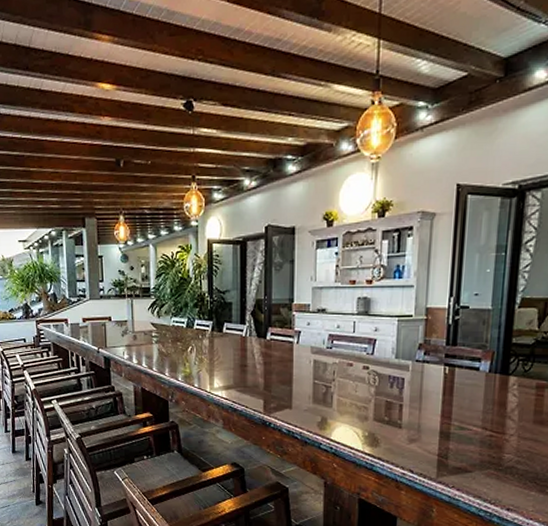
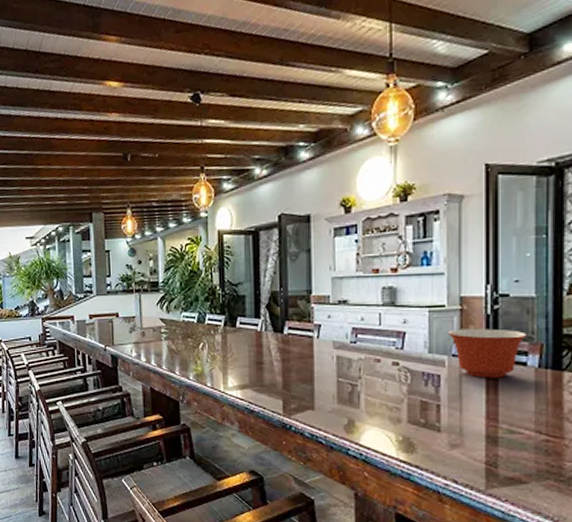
mixing bowl: none [413,337,482,382] -> present [447,328,528,378]

